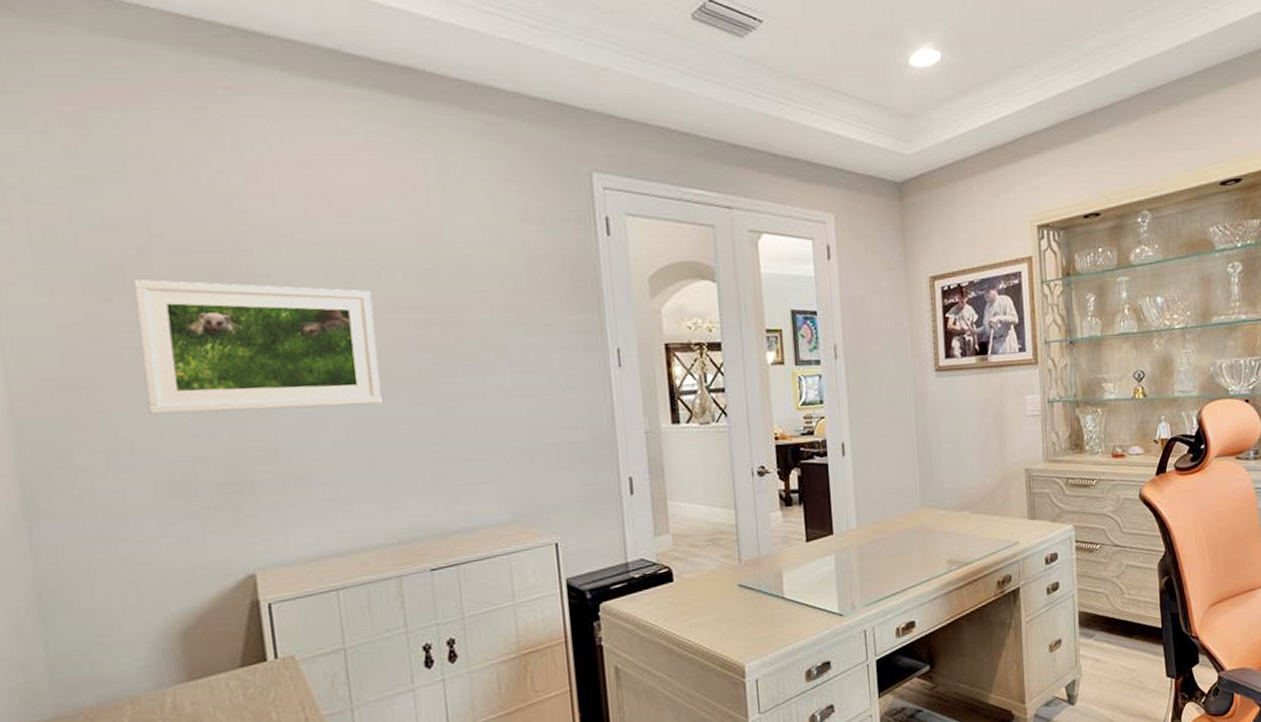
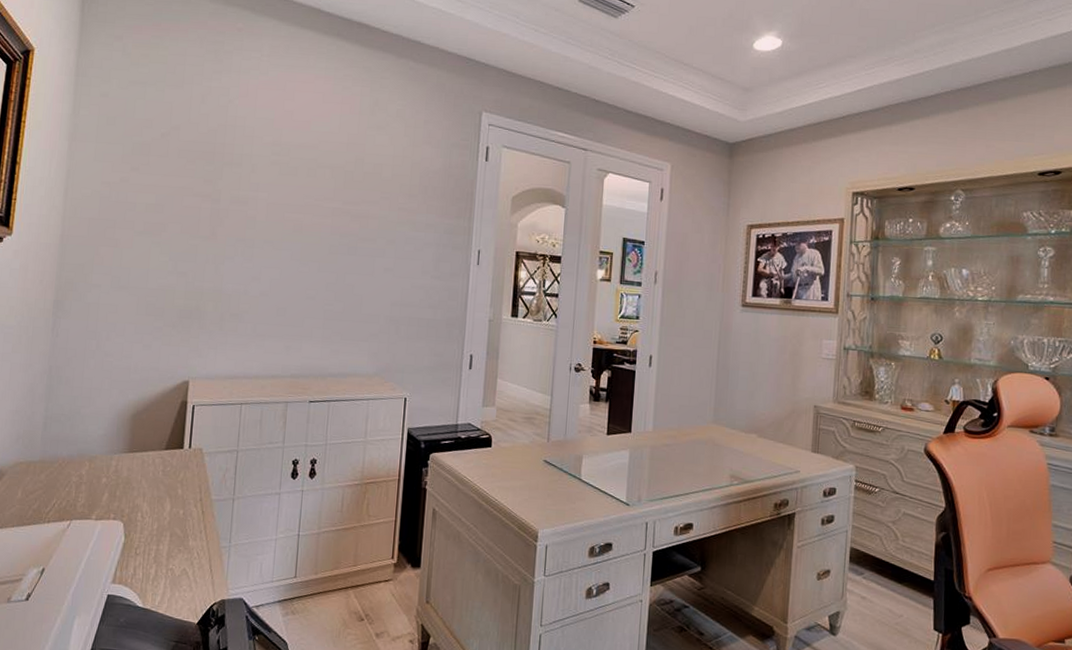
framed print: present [133,279,382,415] -> none [145,157,307,268]

